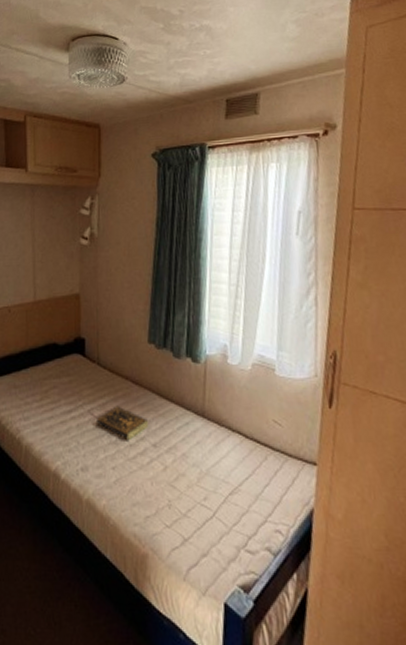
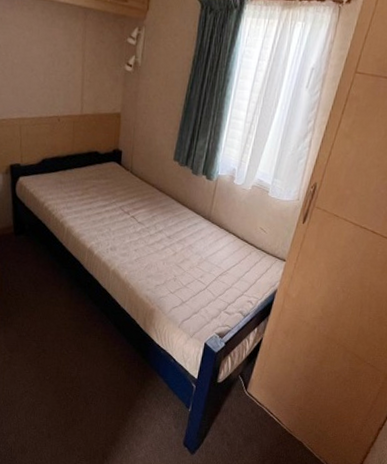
book: present [97,406,149,441] -> none [126,205,167,232]

